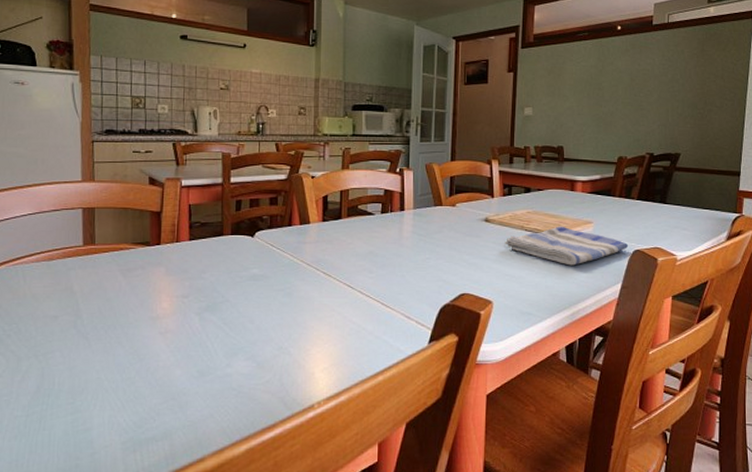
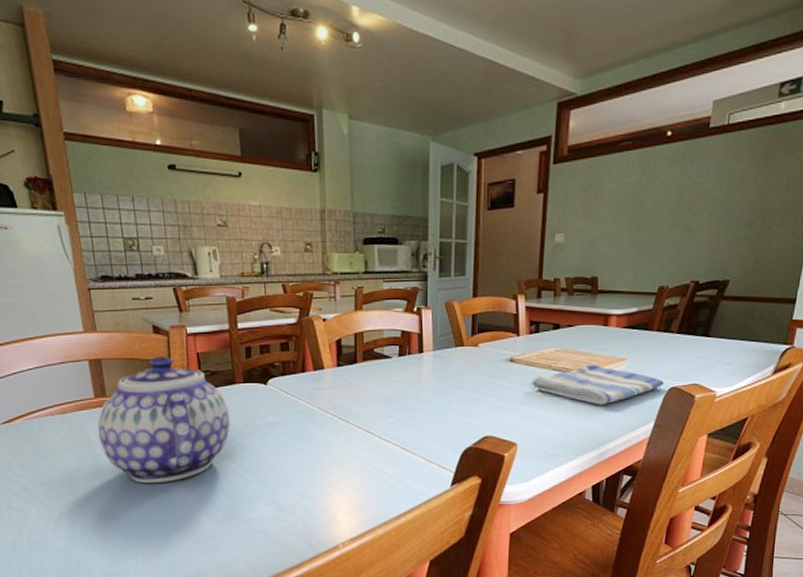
teapot: none [82,207,215,335] -> present [97,356,230,484]

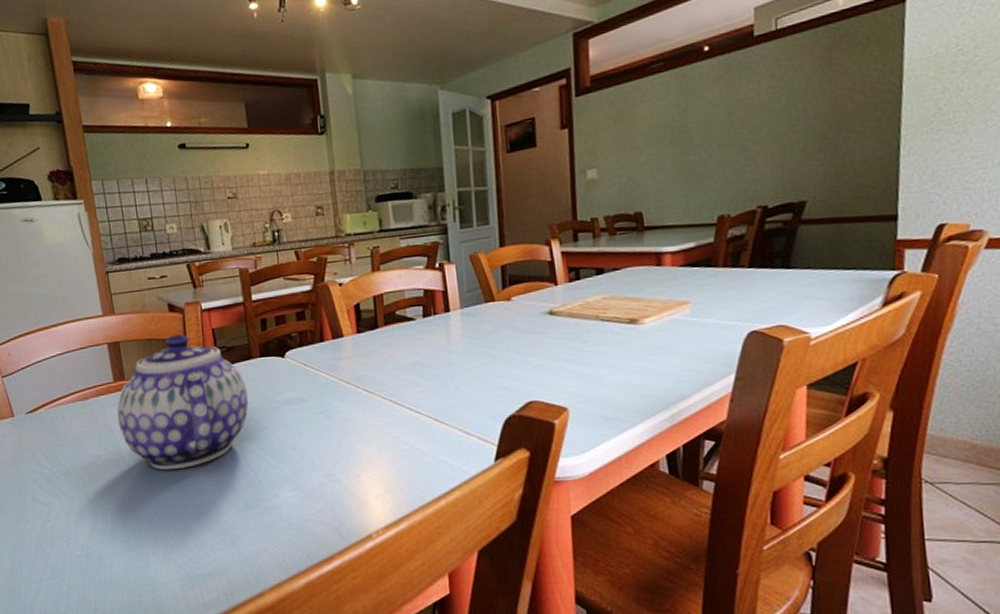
dish towel: present [530,364,665,405] -> none [576,310,741,358]

